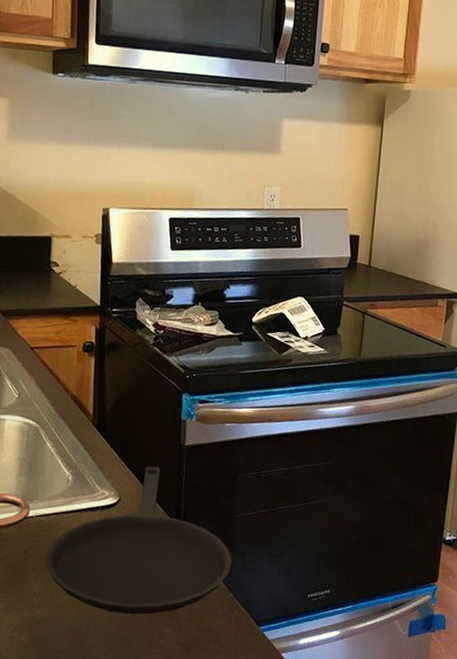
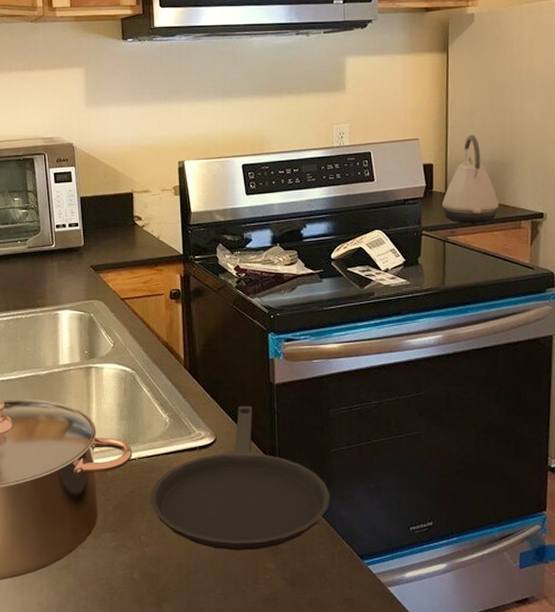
kettle: none [364,210,419,298] -> present [441,135,499,223]

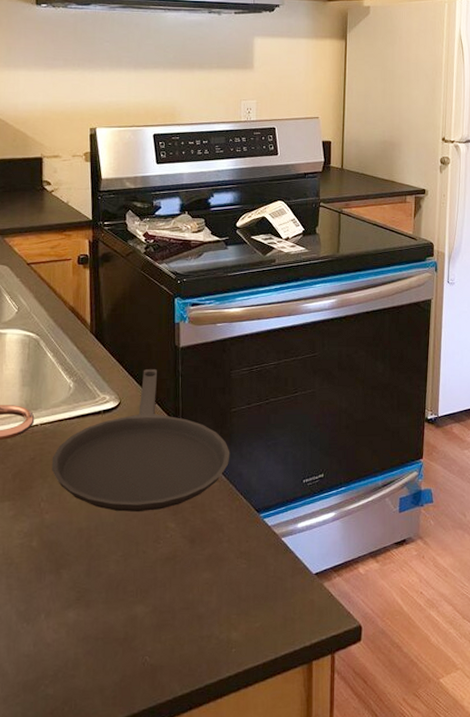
kettle: present [441,135,499,223] -> none [338,116,388,197]

